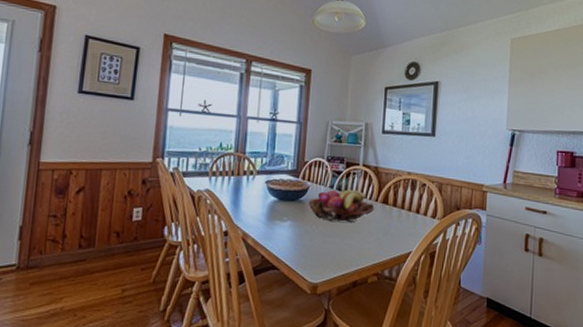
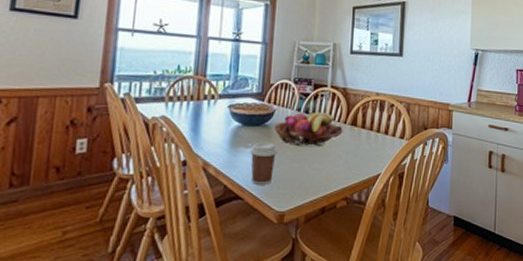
coffee cup: none [285,216,312,257] -> present [250,141,278,185]

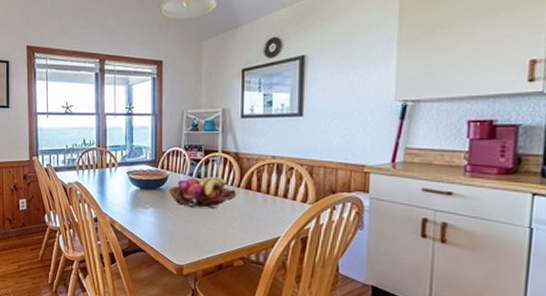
coffee cup: present [250,141,278,185] -> none [148,203,174,241]

